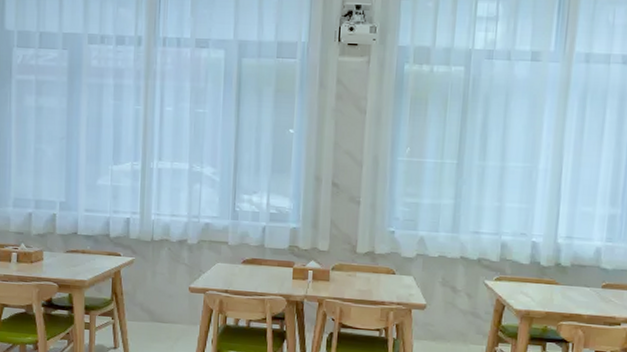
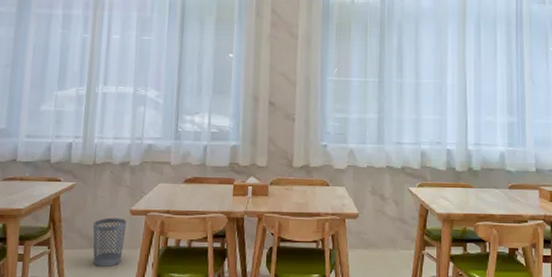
wastebasket: none [153,293,186,340] -> present [92,217,127,267]

